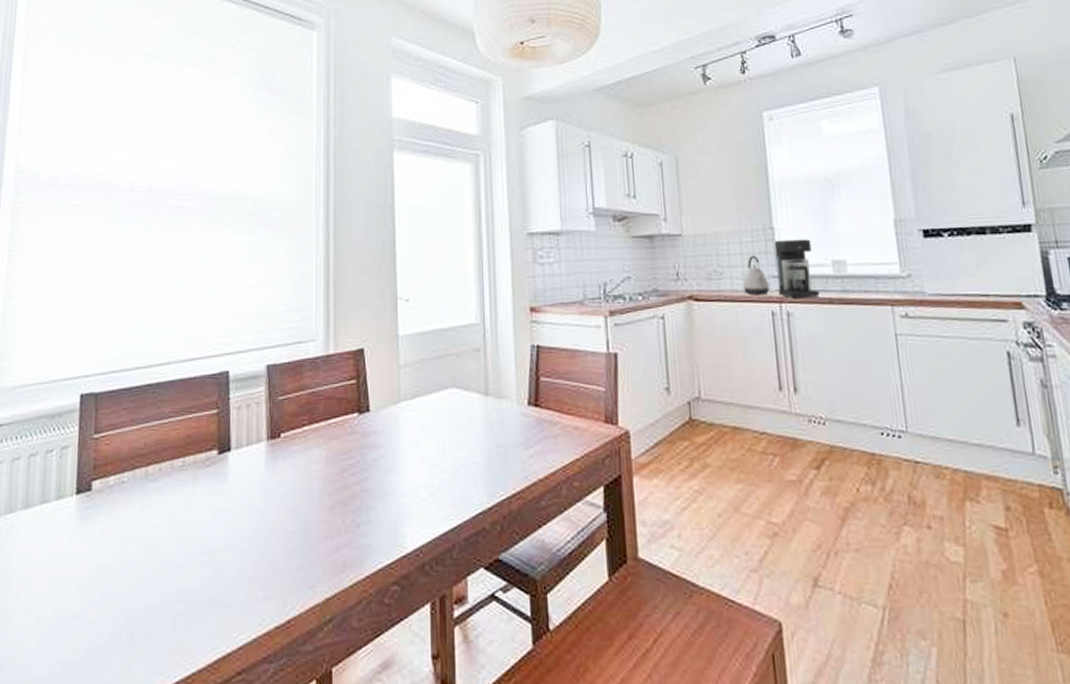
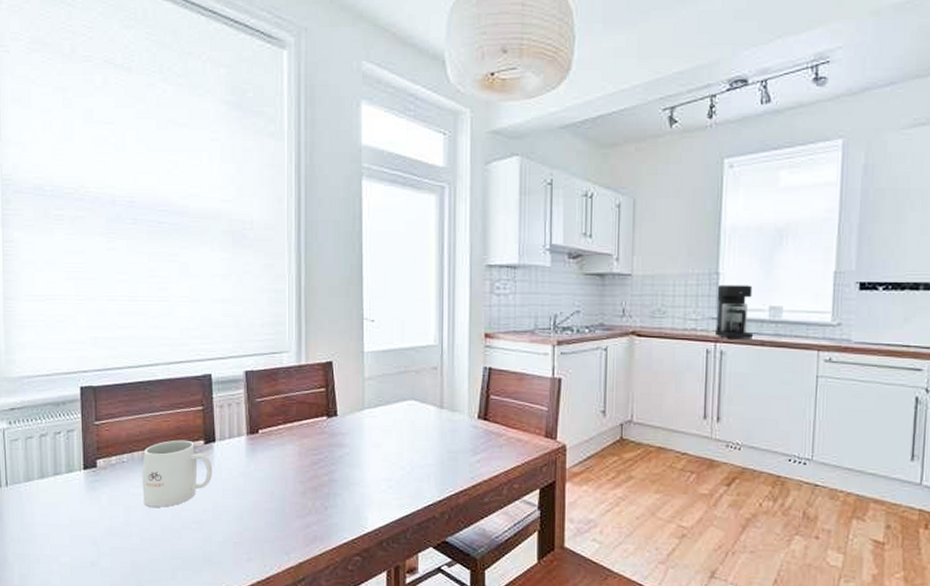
mug: none [143,450,227,537] -> present [142,439,213,507]
kettle: present [742,255,771,295] -> none [682,297,708,334]

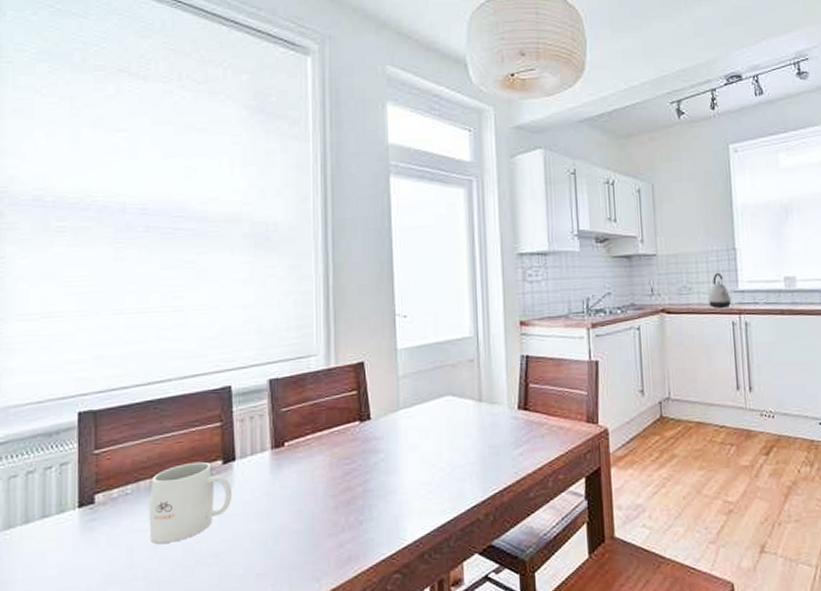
kettle: none [682,297,708,334] -> present [707,272,732,308]
coffee maker: present [715,284,754,340] -> none [735,258,774,310]

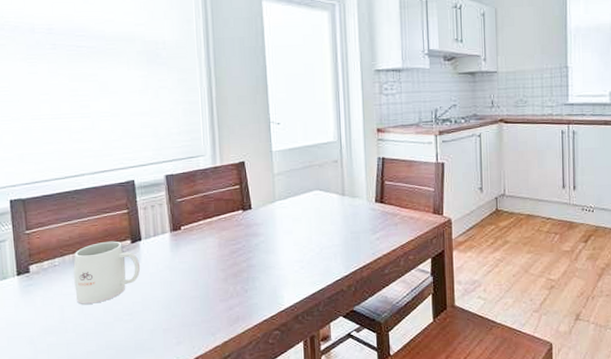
kettle: present [707,272,732,308] -> none [541,88,562,119]

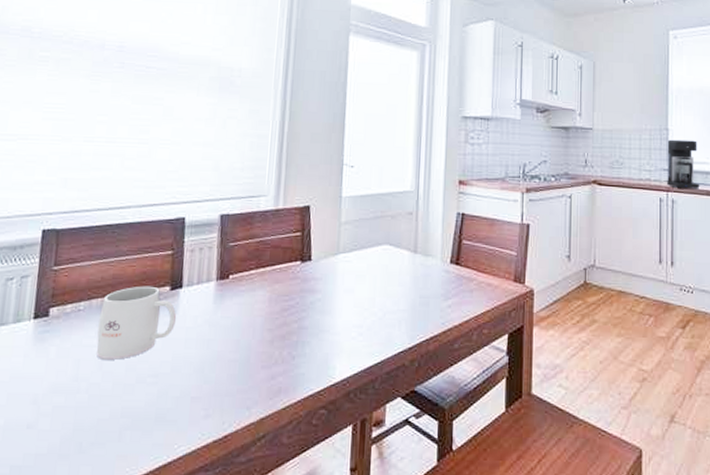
coffee maker: none [567,75,599,121] -> present [667,139,700,189]

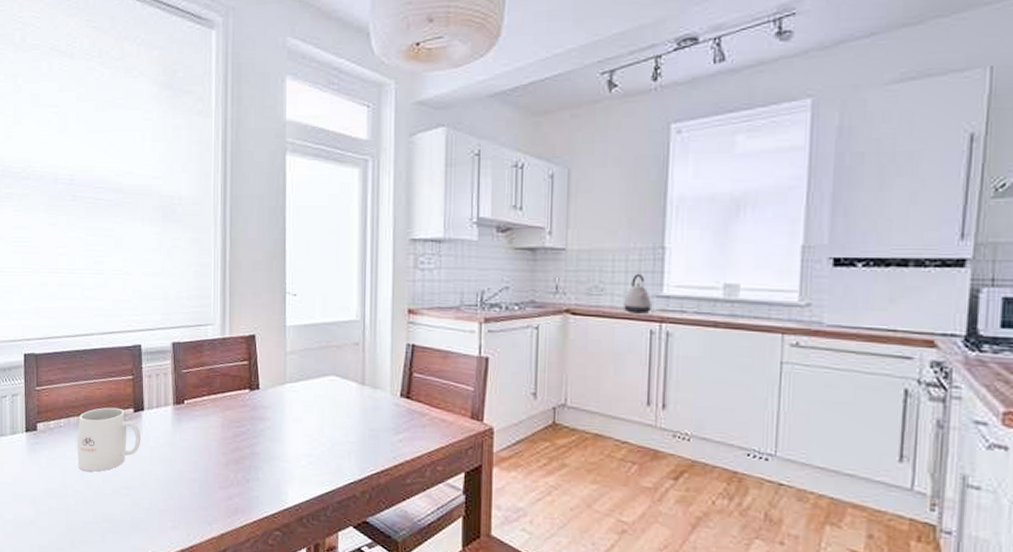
kettle: none [638,150,661,184] -> present [622,273,653,314]
coffee maker: present [667,139,700,189] -> none [661,260,706,320]

